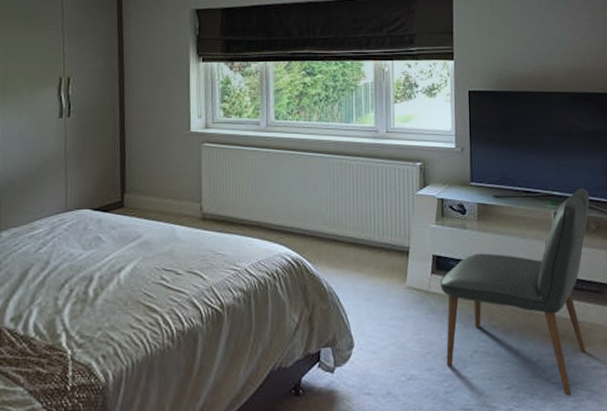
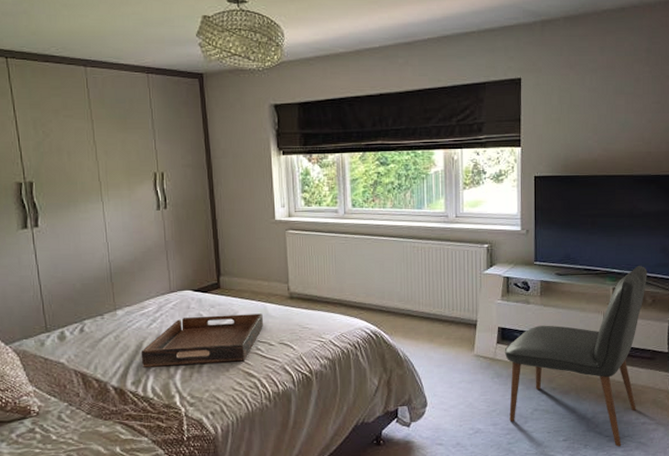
serving tray: none [24,237,170,300] -> present [141,313,263,367]

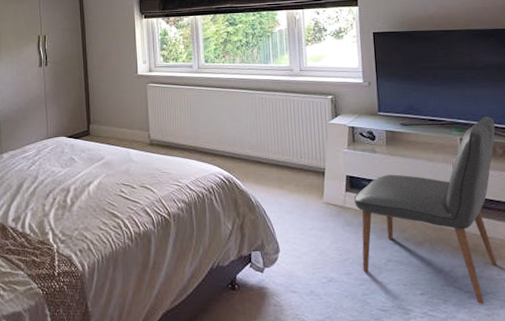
serving tray: present [141,313,263,367] -> none [21,158,126,206]

